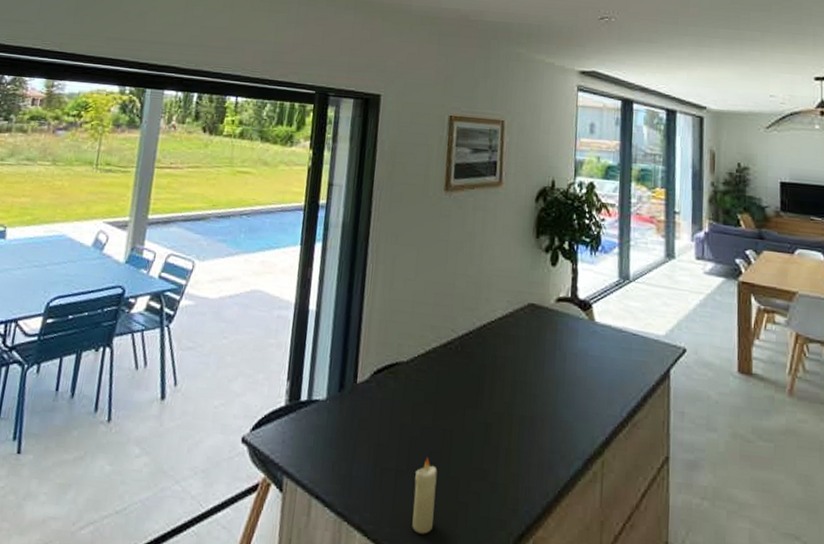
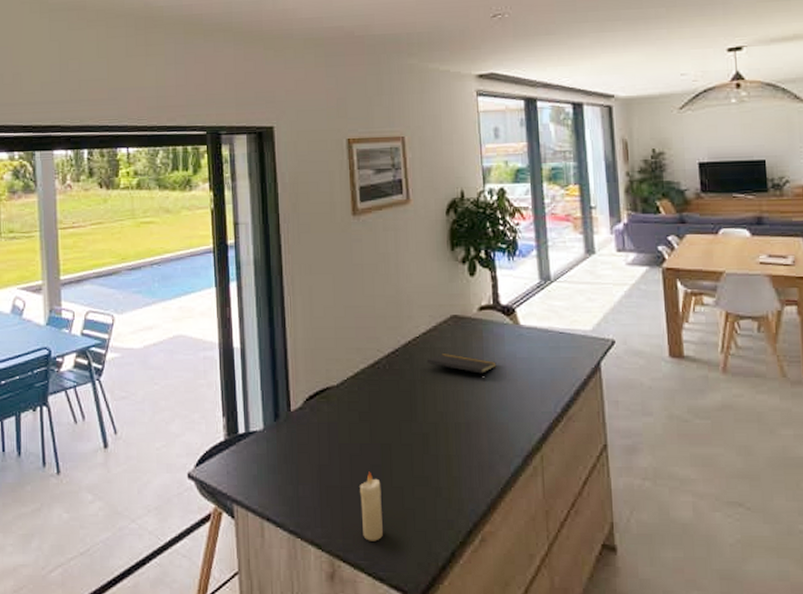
notepad: none [499,341,568,374] -> present [426,354,497,380]

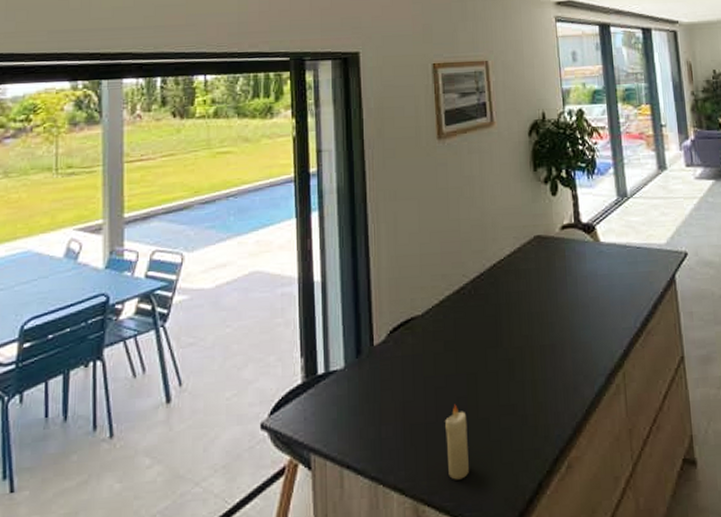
notepad: present [426,354,497,380] -> none [511,275,579,300]

